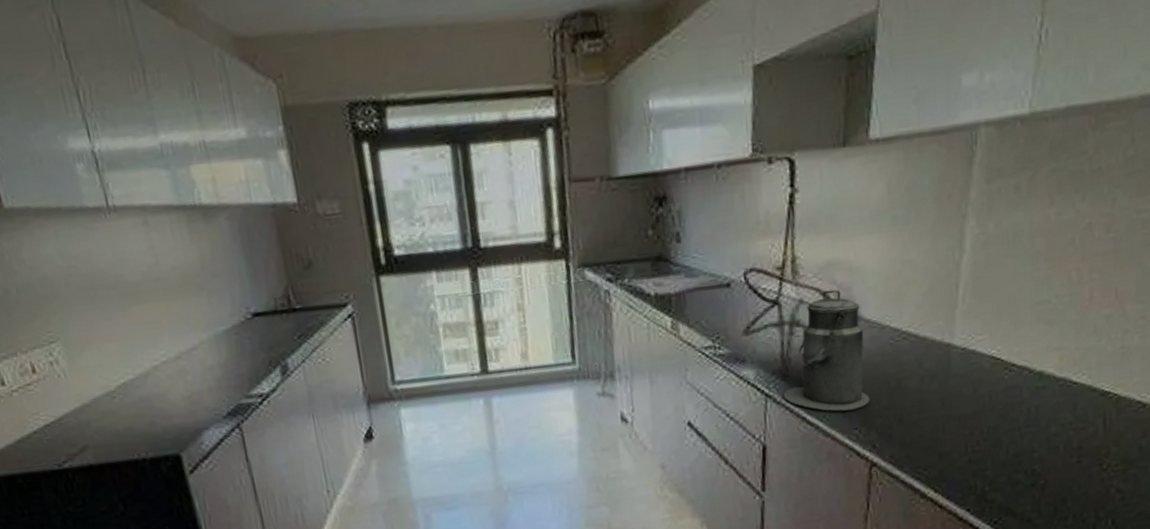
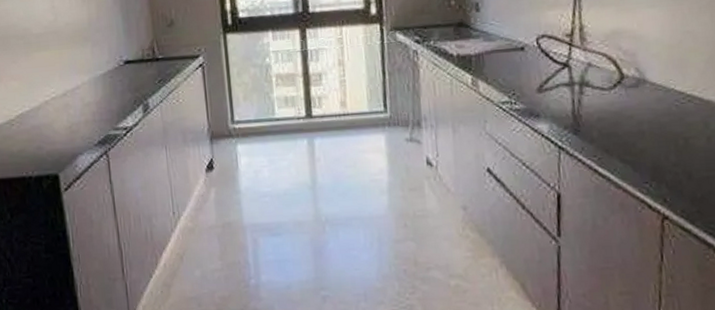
canister: present [783,289,870,412] -> none [575,55,659,166]

